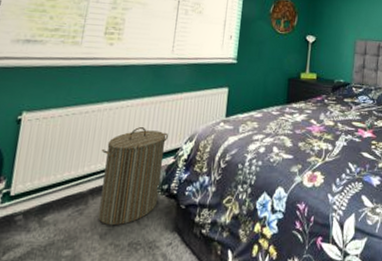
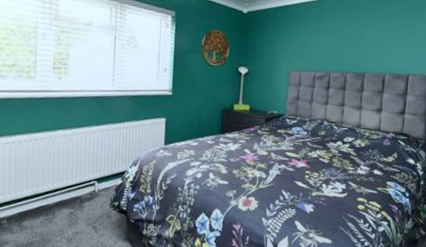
laundry hamper: present [98,127,168,226] -> none [61,152,115,233]

